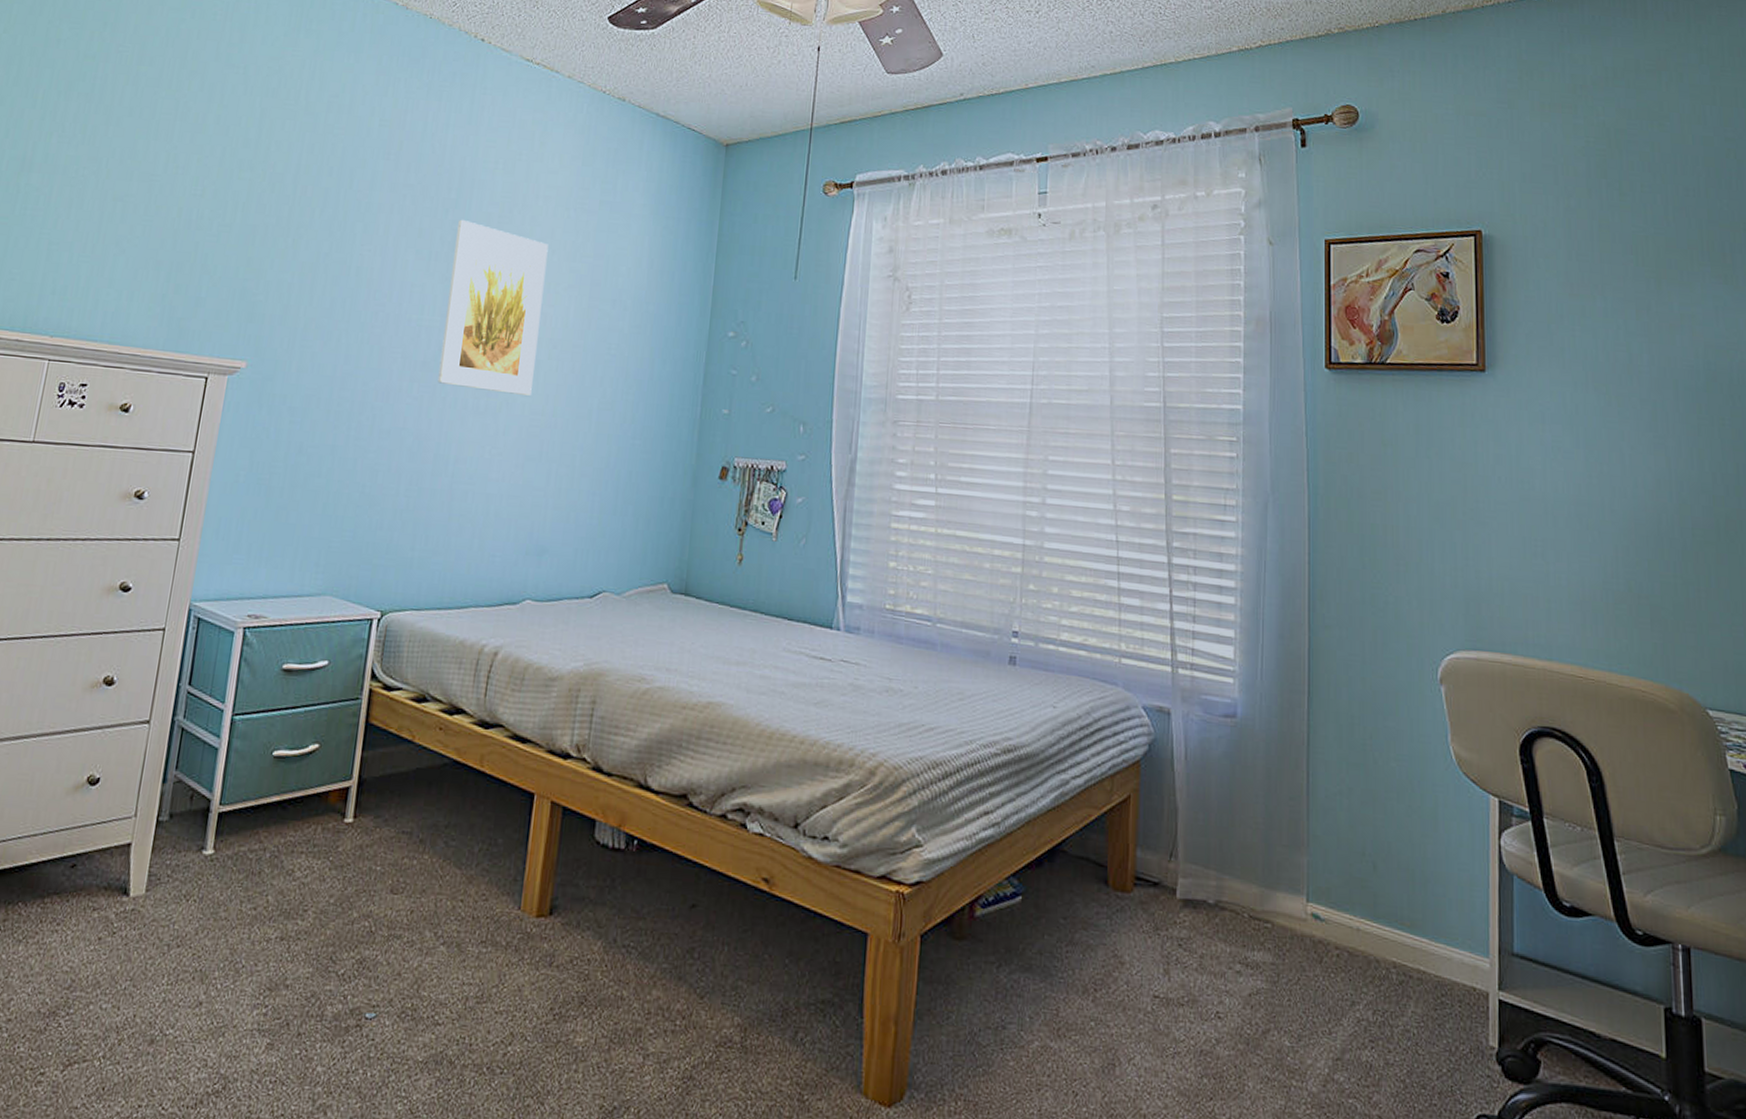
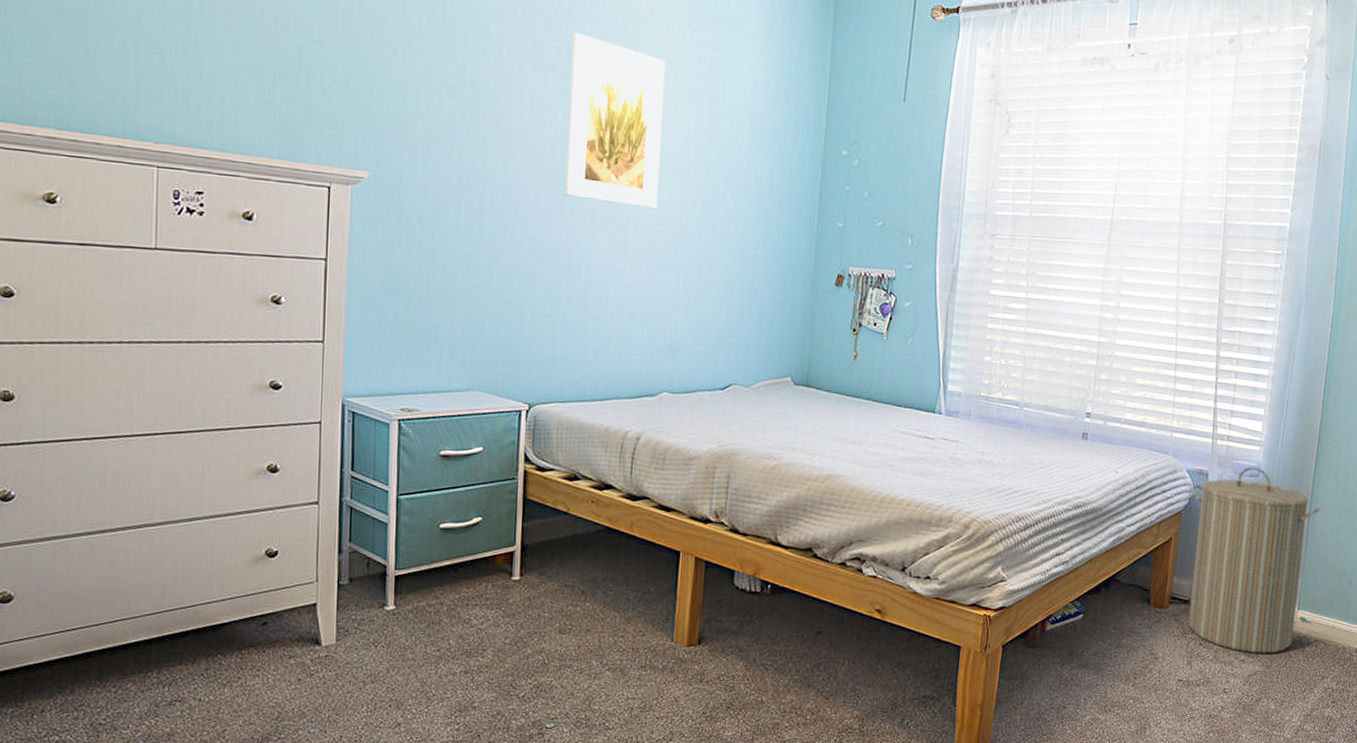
laundry hamper: none [1152,703,1322,964] -> present [1188,466,1321,654]

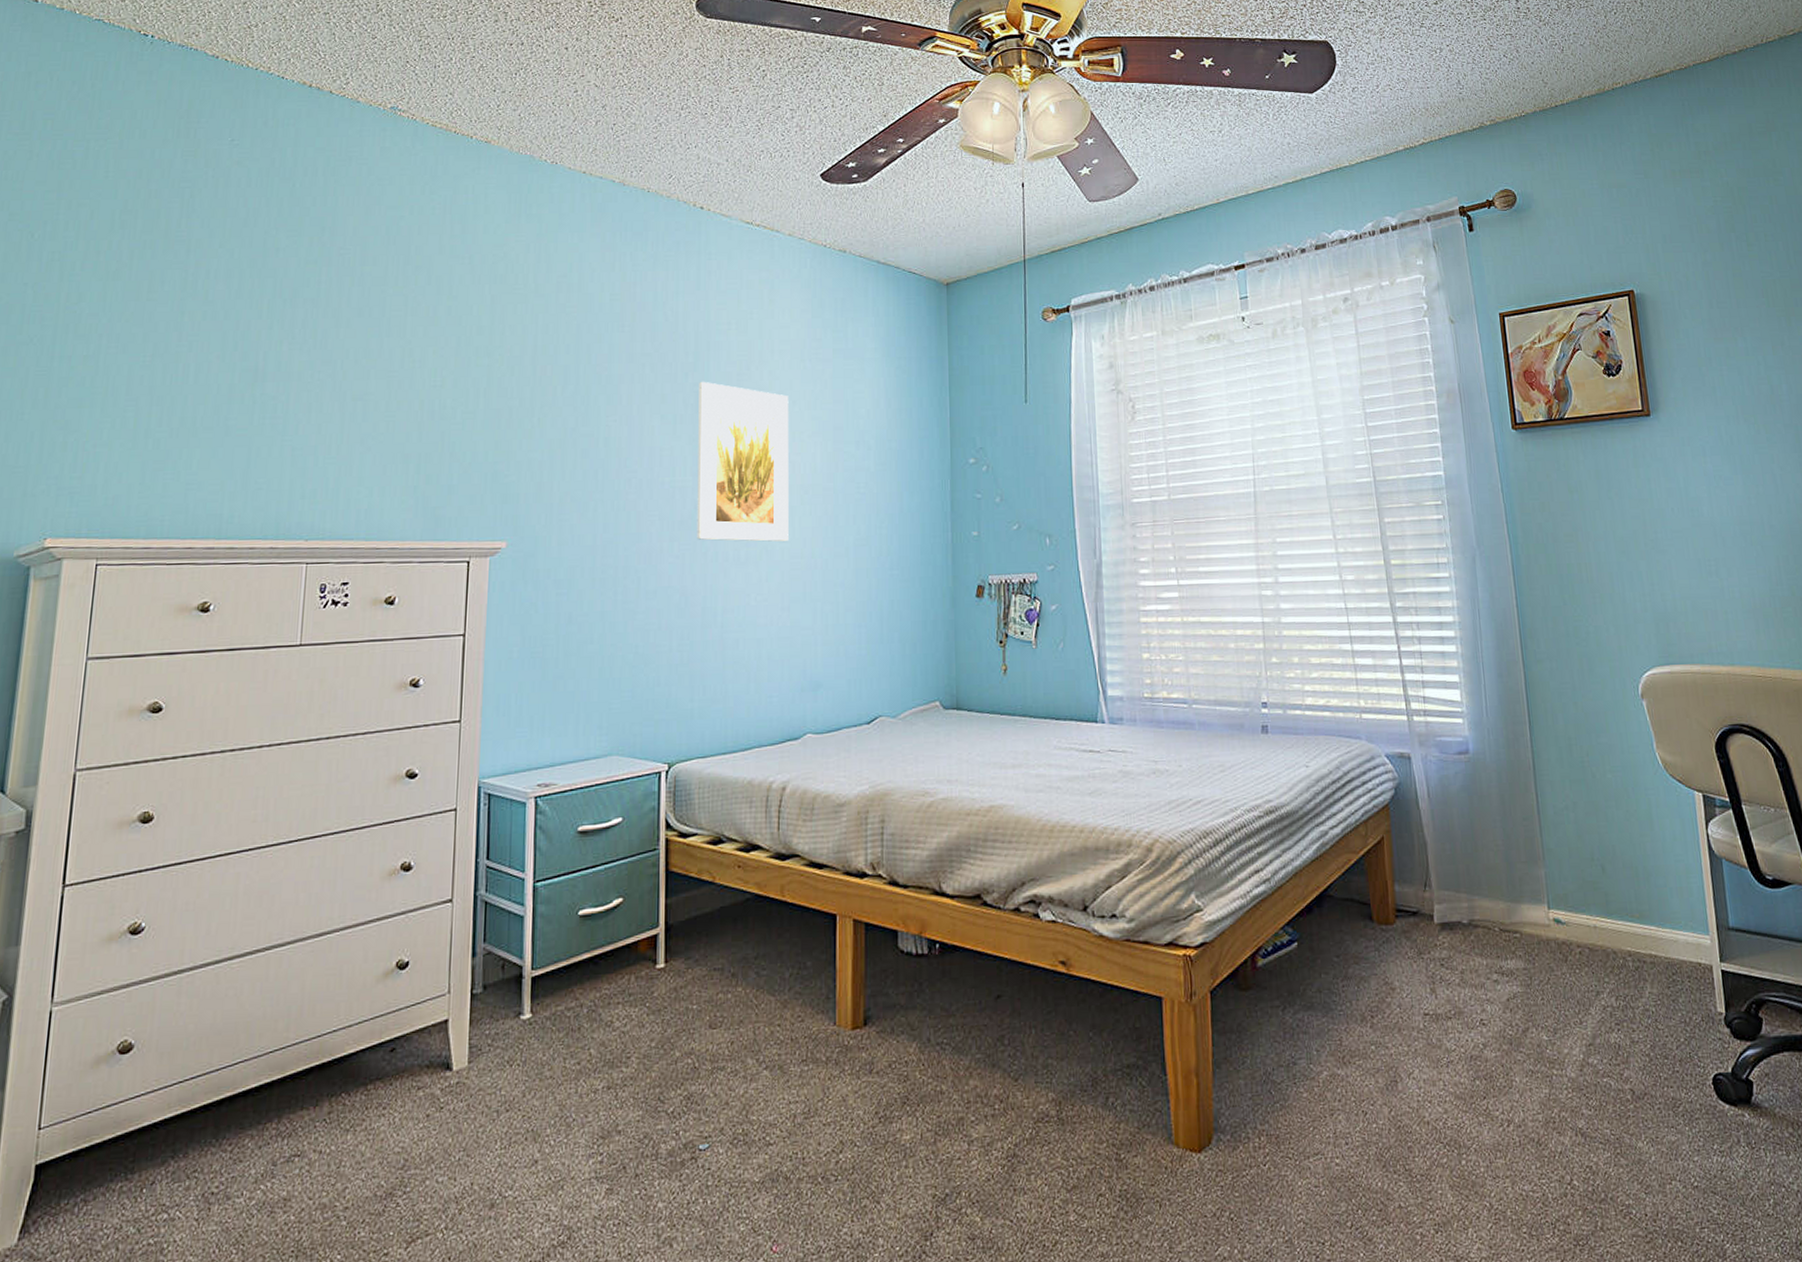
laundry hamper: present [1188,466,1321,654] -> none [1395,742,1551,970]

